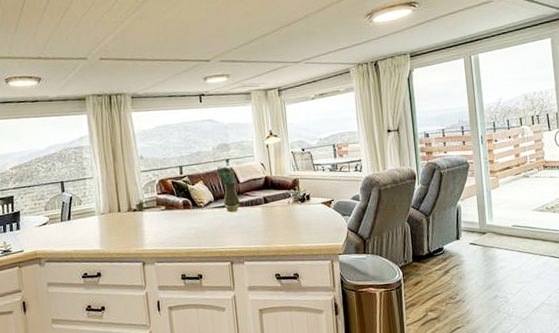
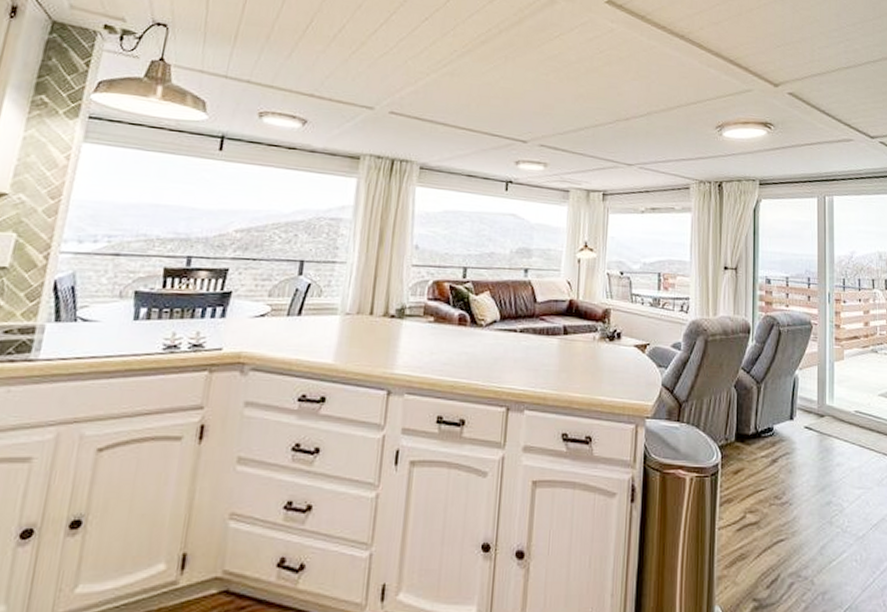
vase: present [217,165,240,212] -> none [510,274,533,339]

